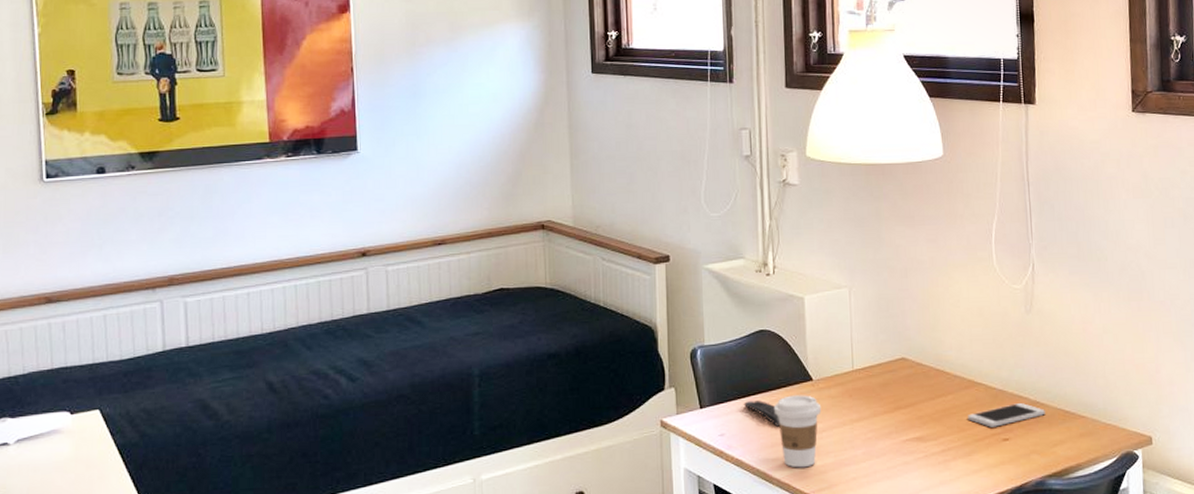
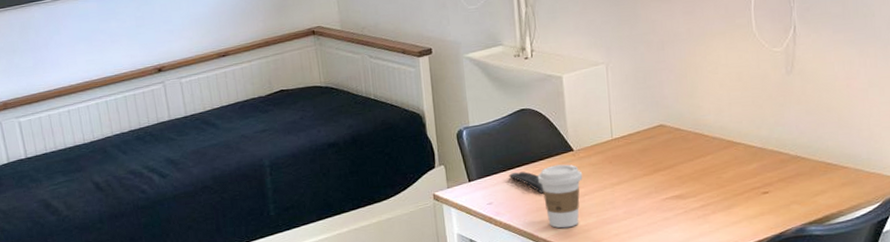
smartphone: present [968,402,1045,427] -> none [727,158,806,183]

